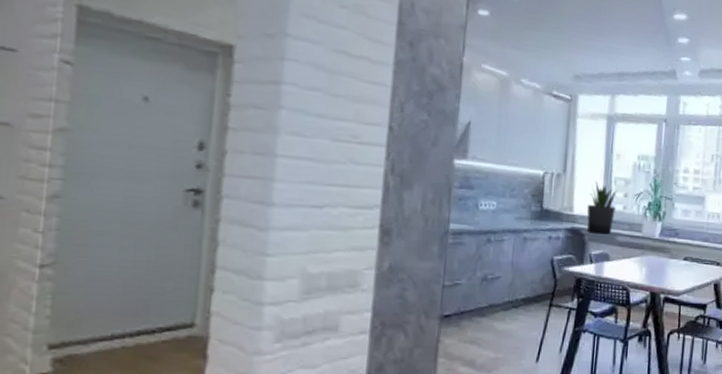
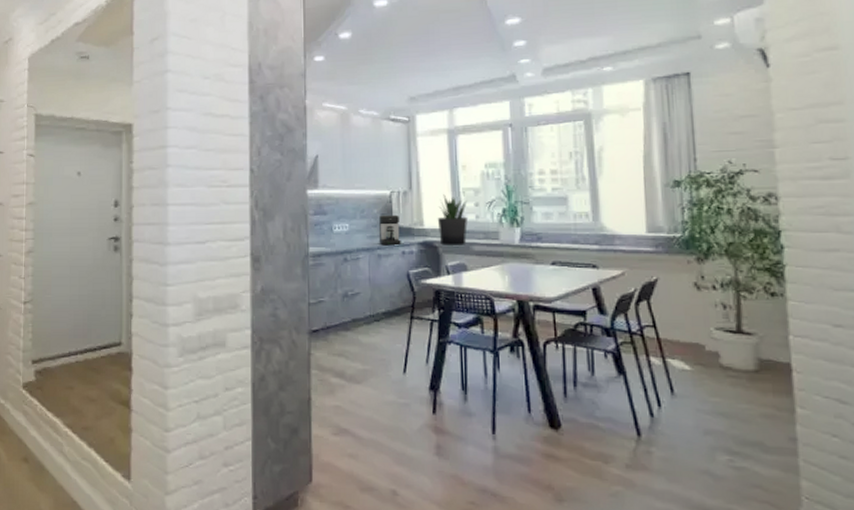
coffee maker: none [526,196,550,230] -> present [379,215,401,246]

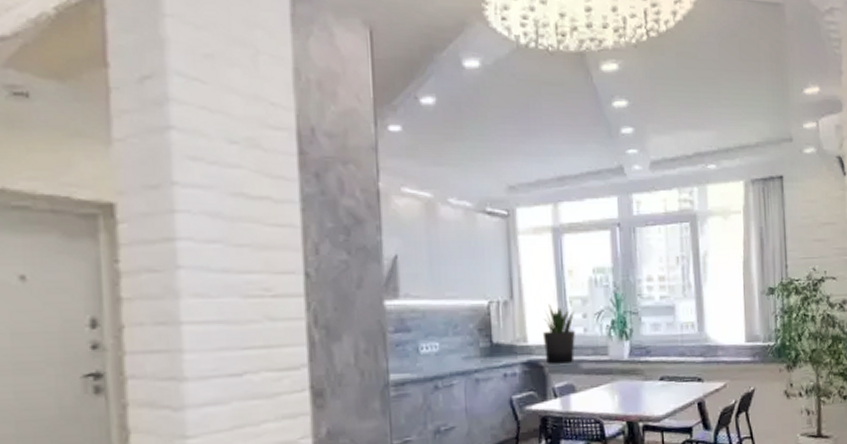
coffee maker: present [379,215,401,246] -> none [476,329,503,368]

